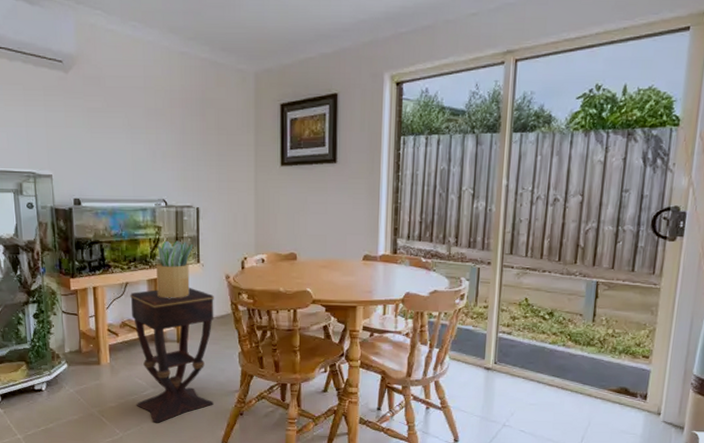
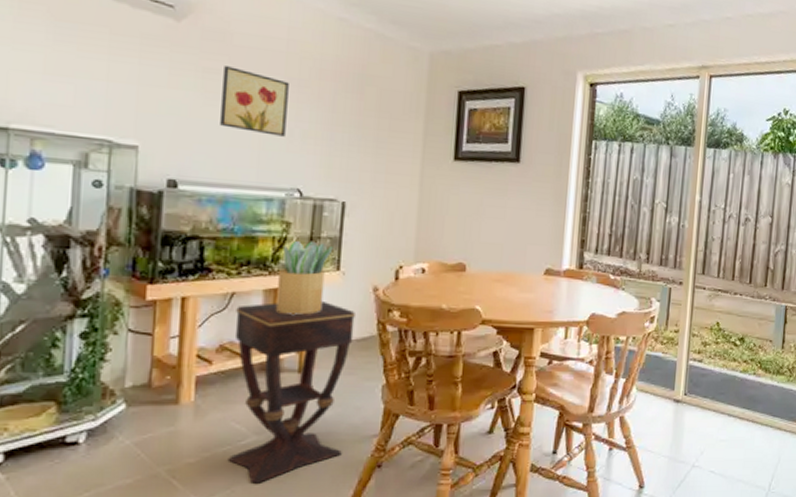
wall art: none [102,105,150,158] -> present [220,66,289,137]

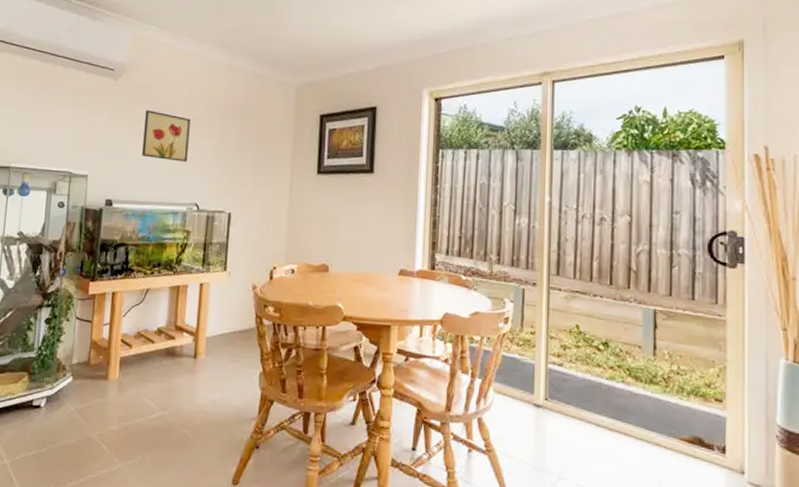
side table: present [227,300,357,483] -> none [141,296,239,453]
potted plant: present [276,240,334,315] -> none [178,245,222,308]

